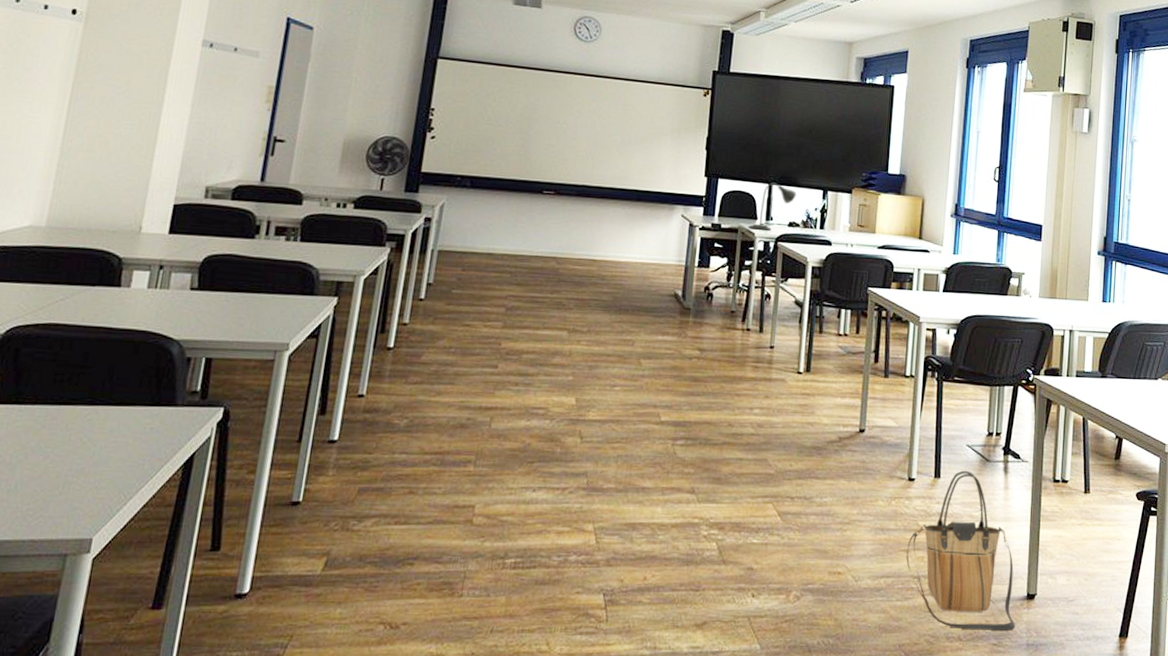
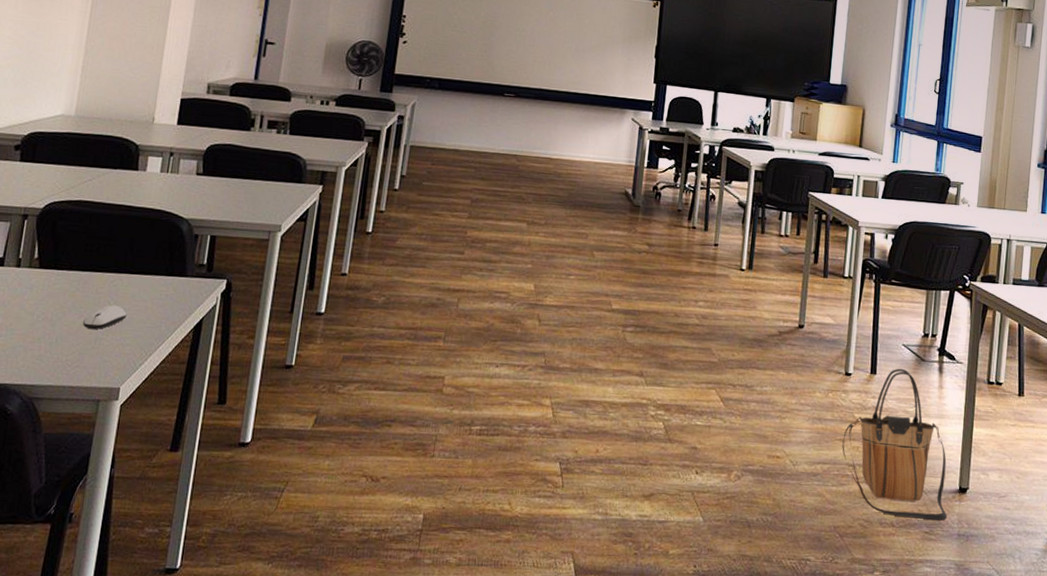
computer mouse: none [49,443,103,471] -> present [83,305,127,329]
desk lamp: present [748,182,797,231] -> none [695,90,741,135]

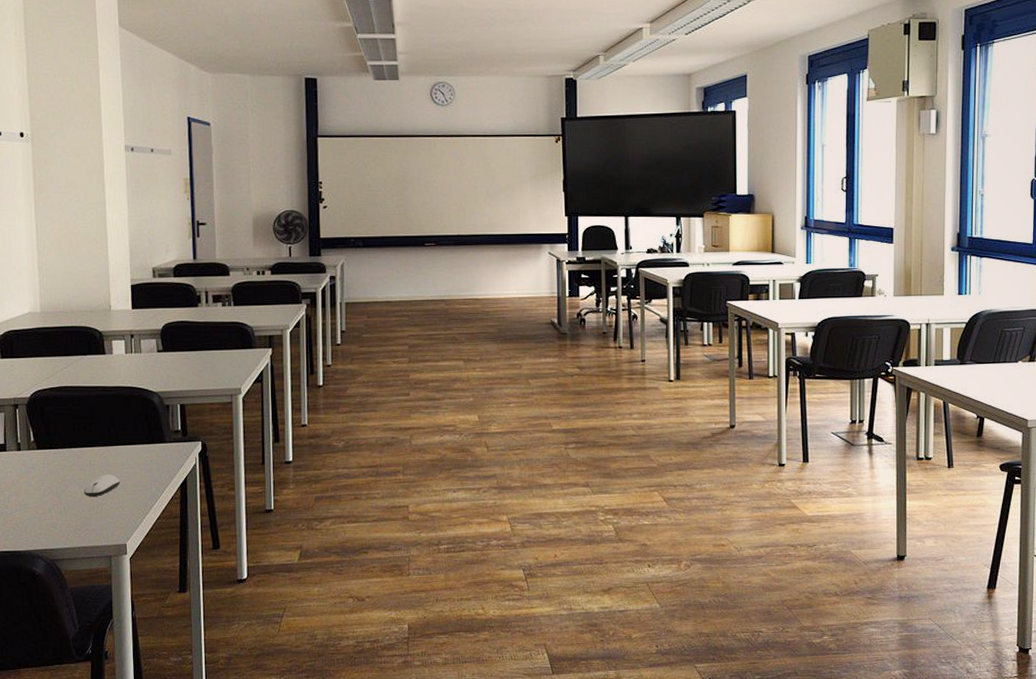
tote bag: present [842,368,947,520] -> none [782,454,887,587]

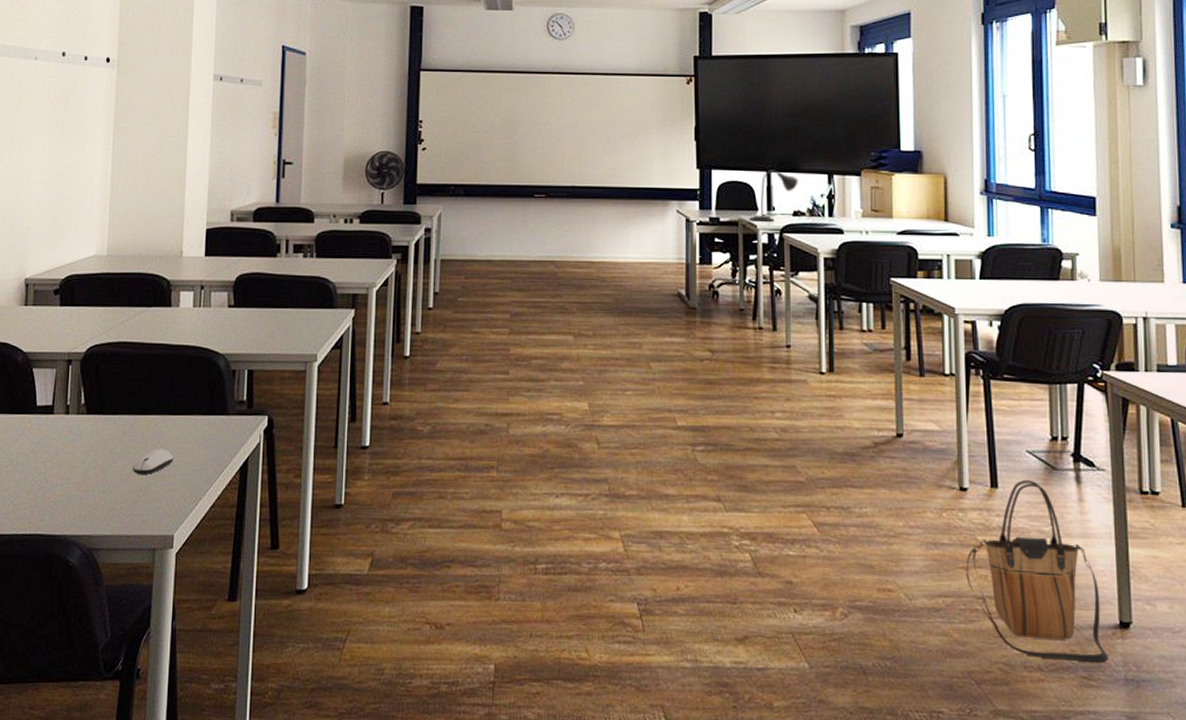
desk lamp: none [610,215,651,259] -> present [749,170,798,221]
tote bag: none [782,454,887,587] -> present [966,479,1108,663]

